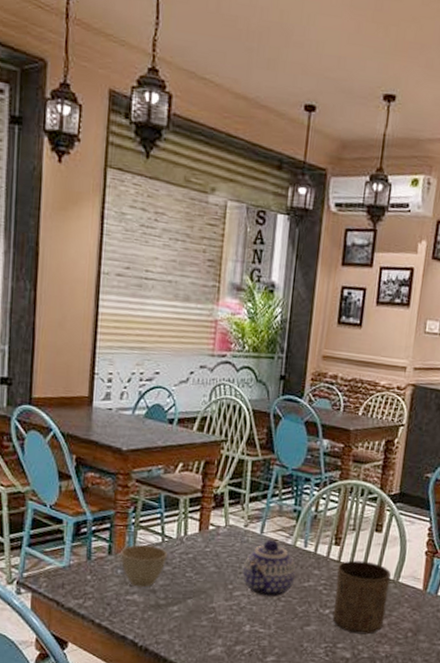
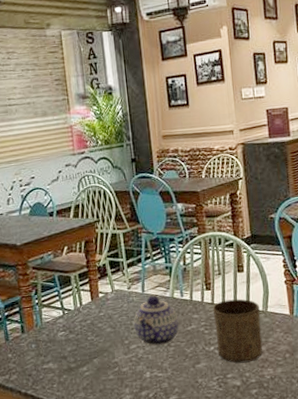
cup: present [120,545,167,588] -> none [31,319,70,357]

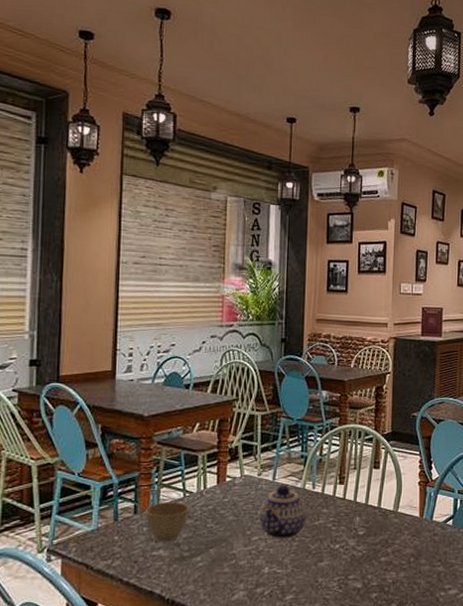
cup: none [31,319,70,357] -> present [146,502,189,542]
cup: present [212,299,262,363] -> none [342,496,390,564]

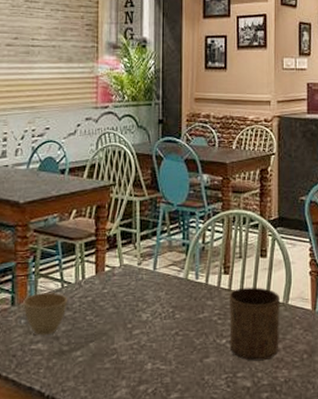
teapot: present [259,485,307,539] -> none [140,274,190,333]
cup: none [342,496,390,564] -> present [229,287,280,361]

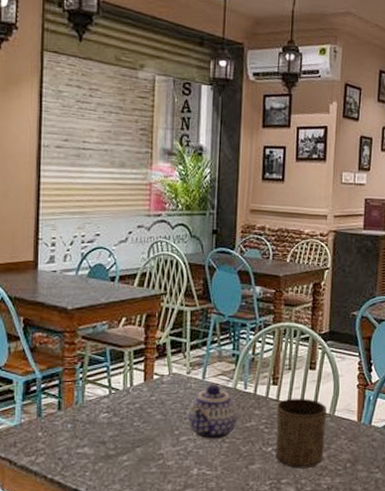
cup: present [23,293,67,336] -> none [70,399,115,440]
teapot: none [140,274,190,333] -> present [188,384,238,440]

